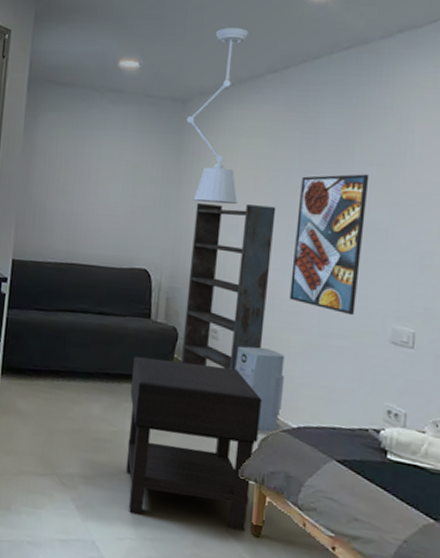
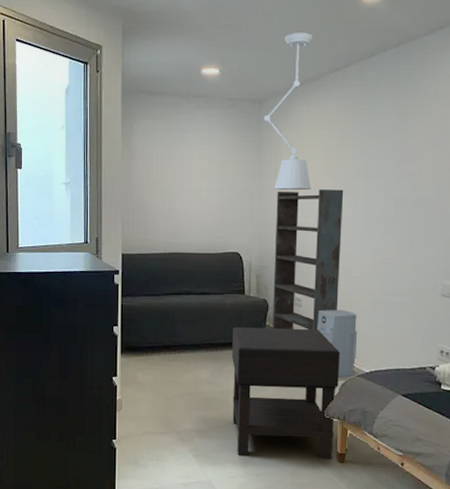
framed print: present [289,174,370,316] -> none [358,156,419,276]

